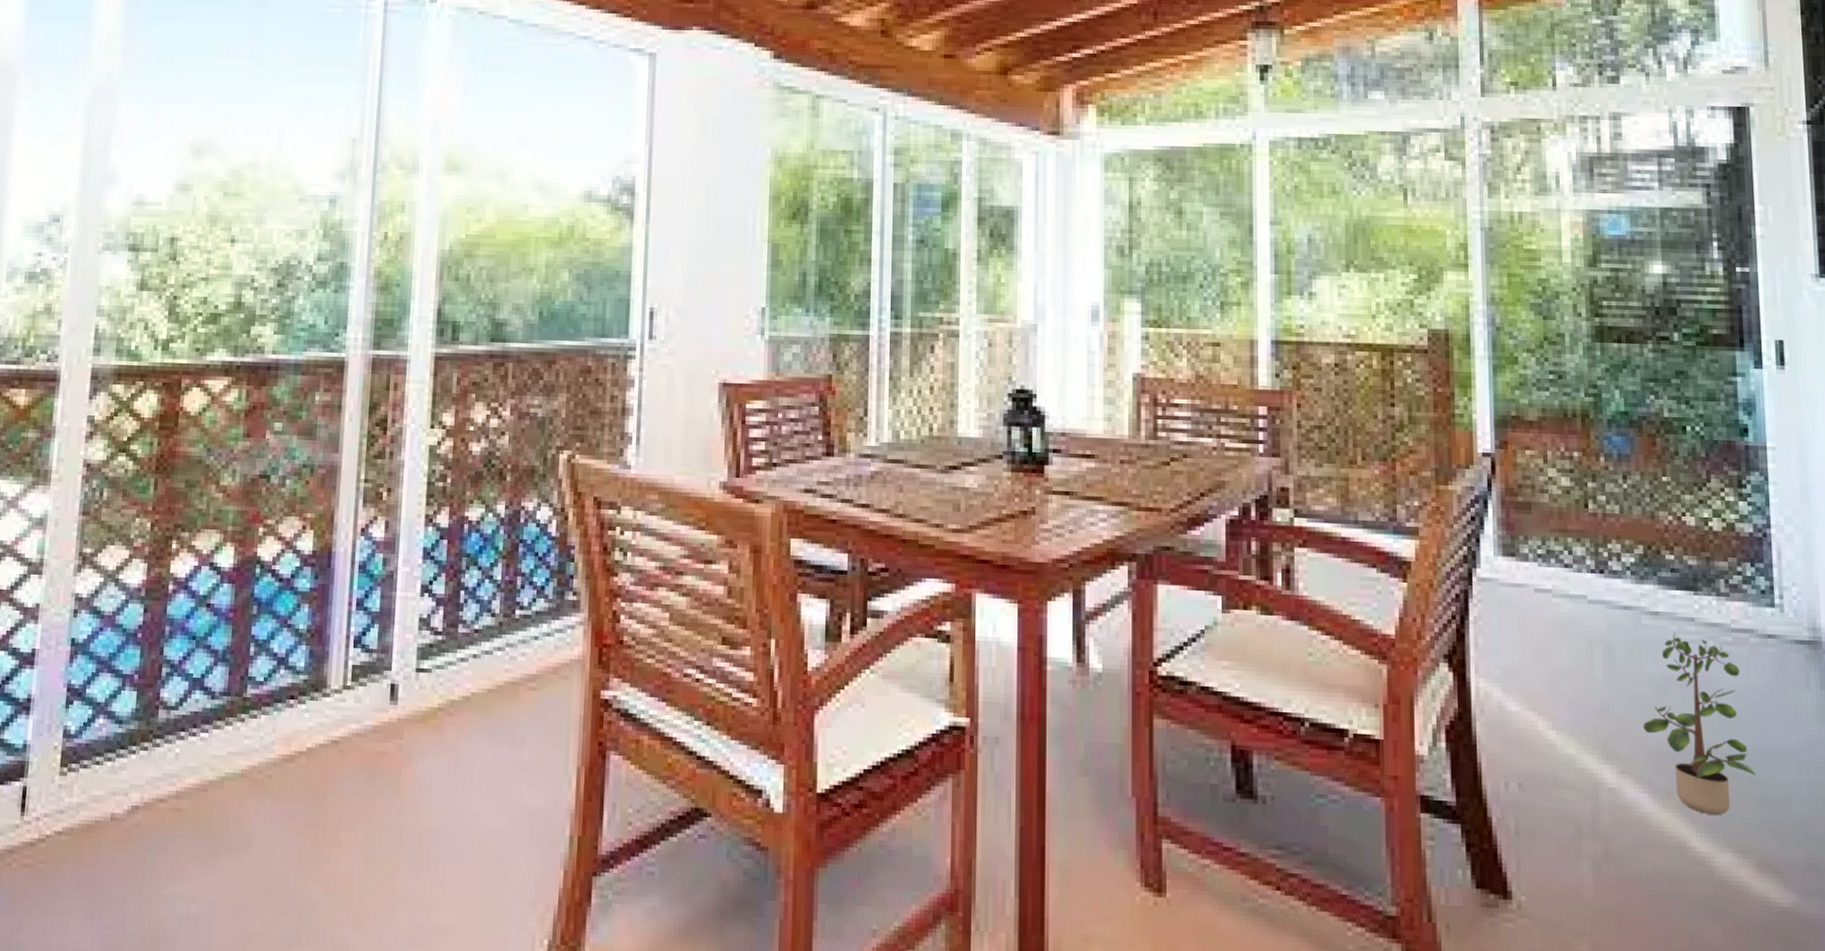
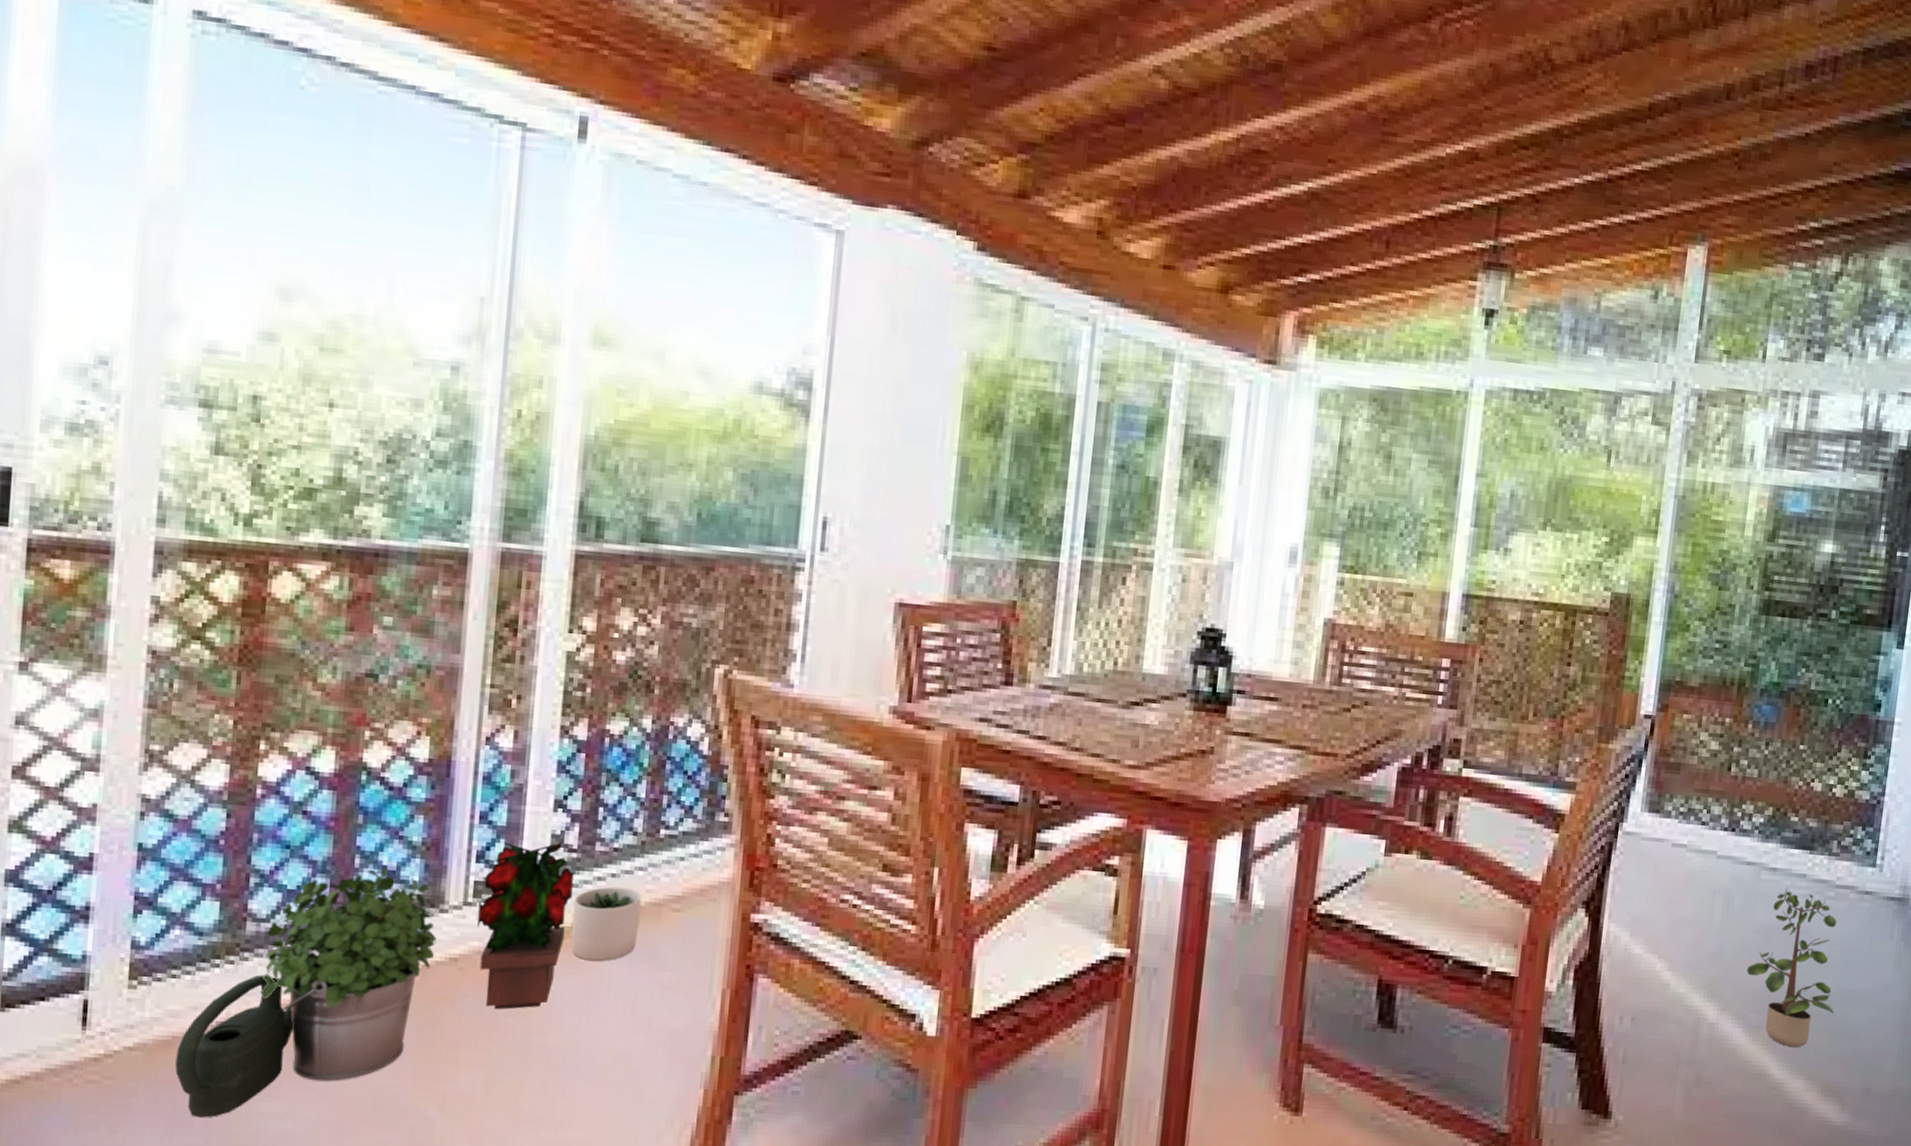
watering can: none [96,760,197,901] -> present [175,974,294,1118]
potted plant: none [169,654,320,864] -> present [260,867,437,1081]
potted plant: none [355,625,440,791] -> present [477,842,574,1010]
planter: none [438,667,501,741] -> present [571,886,642,961]

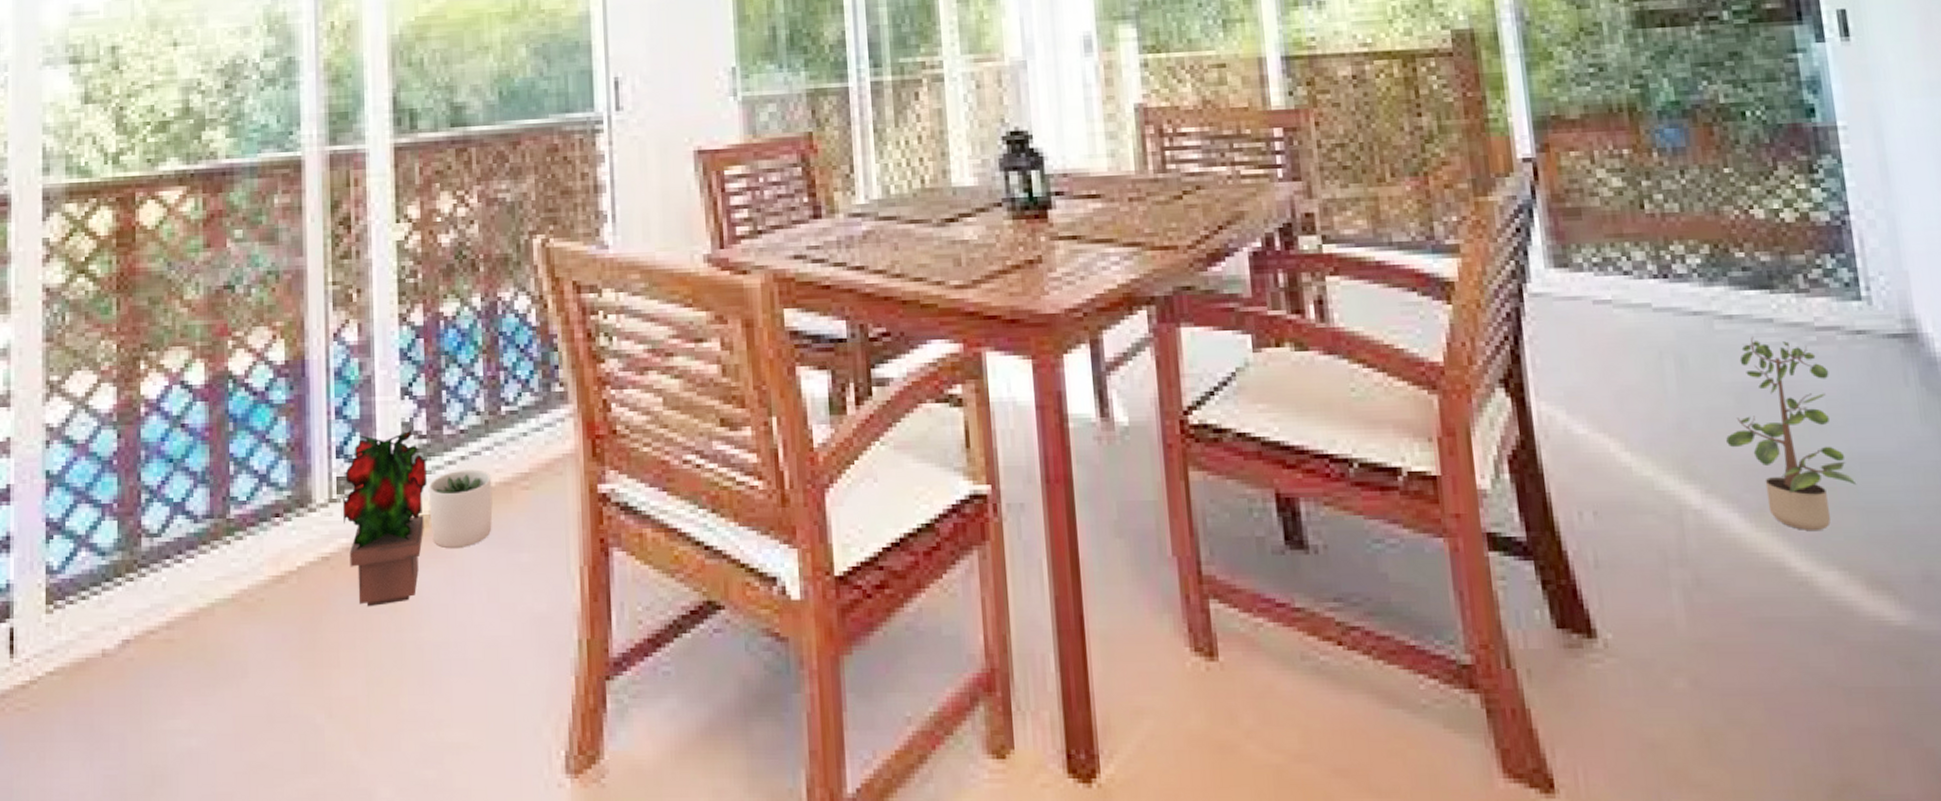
watering can: present [175,974,294,1118] -> none [91,589,190,739]
potted plant: present [260,867,437,1081] -> none [158,472,308,694]

